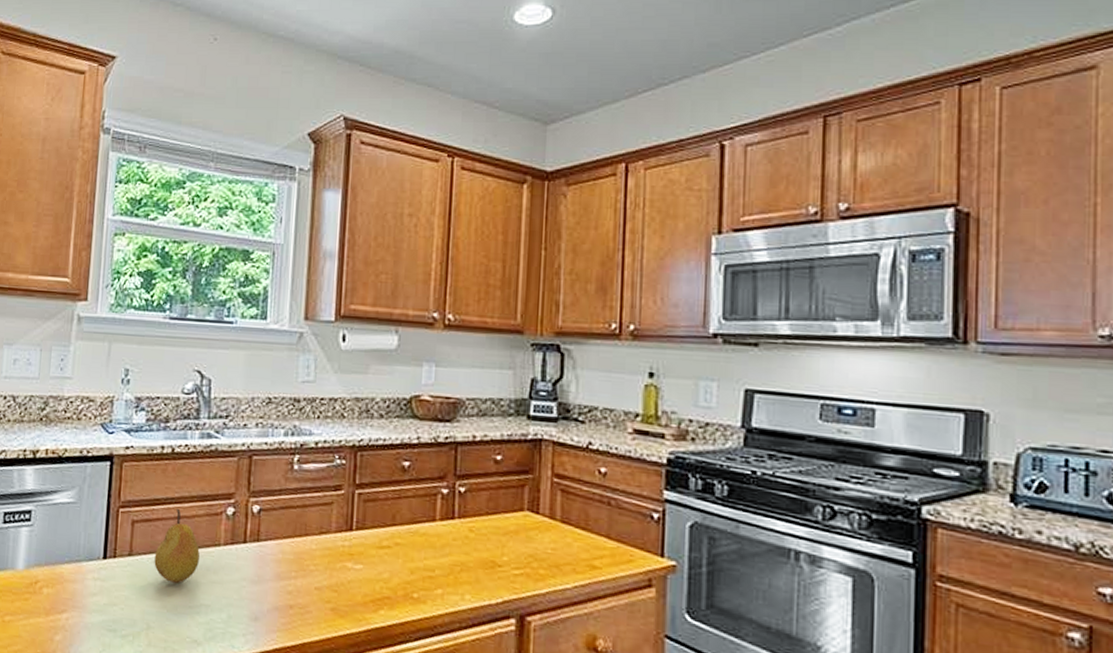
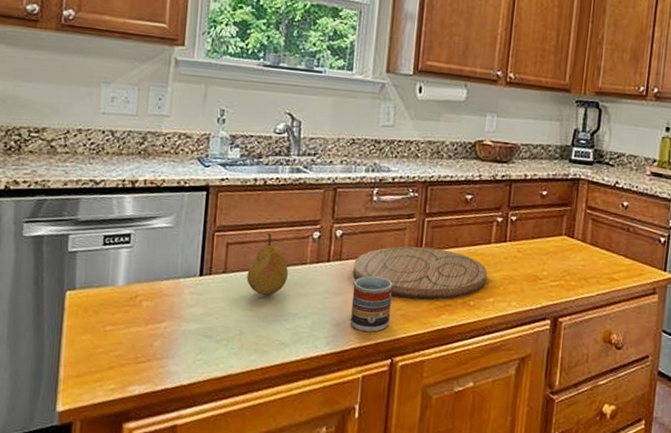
cup: none [271,560,320,630] -> present [350,275,393,333]
cutting board: none [273,524,433,592] -> present [353,246,487,301]

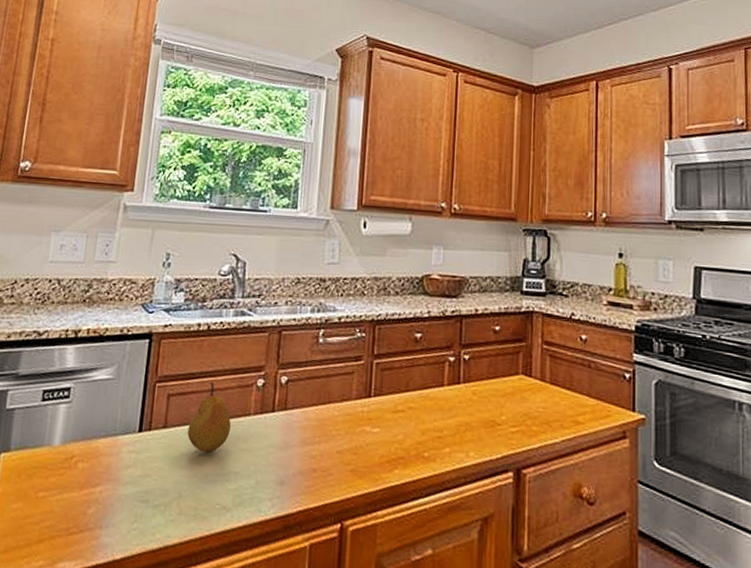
cup: present [350,275,393,333] -> none [296,426,341,492]
cutting board: present [353,246,487,301] -> none [299,392,442,453]

